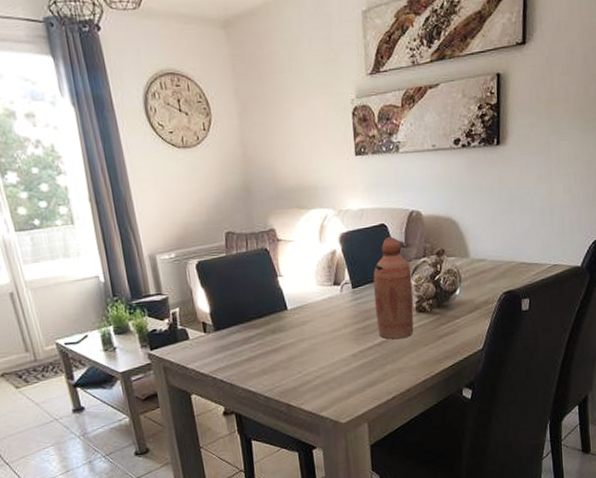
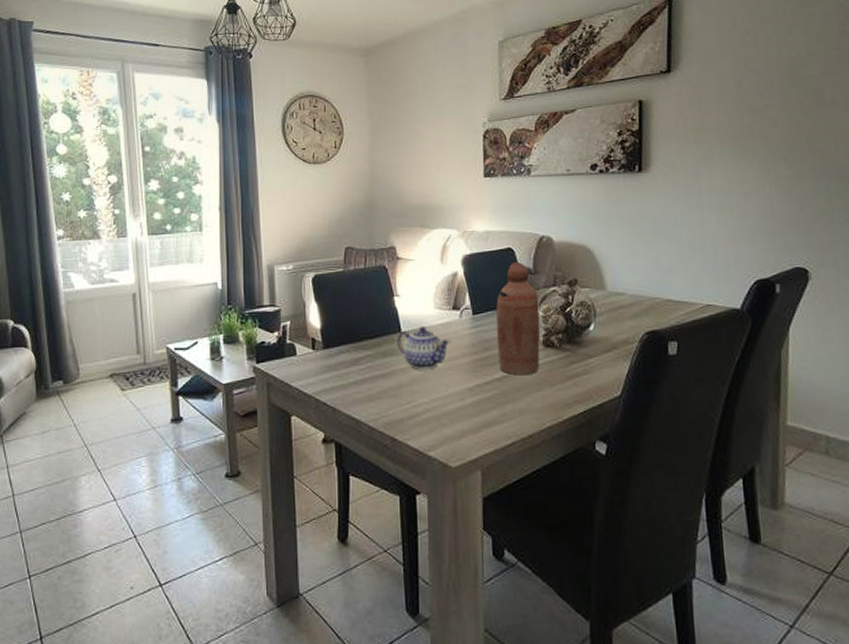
teapot: none [284,303,334,343] -> present [397,326,451,370]

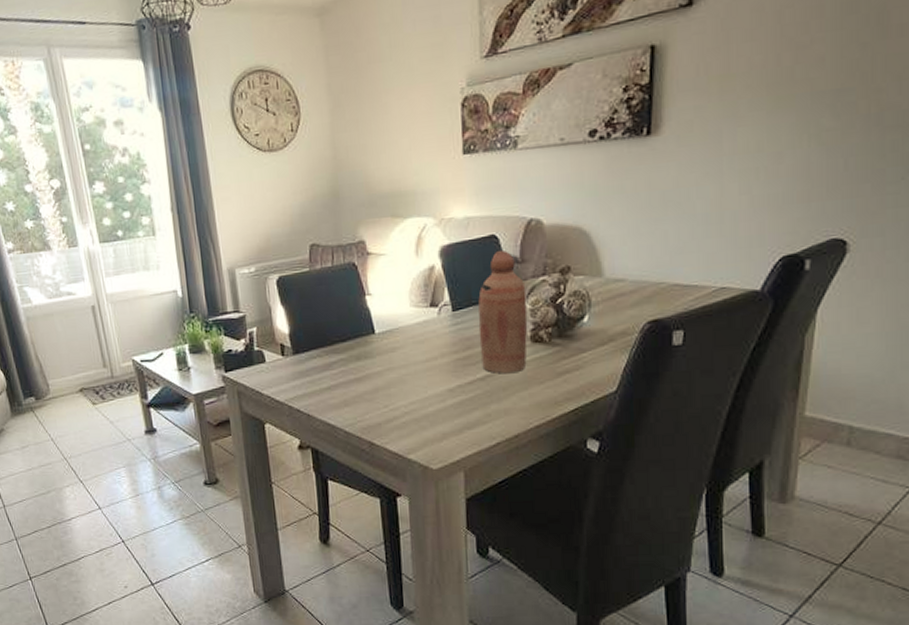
teapot: present [397,326,451,370] -> none [370,326,429,372]

